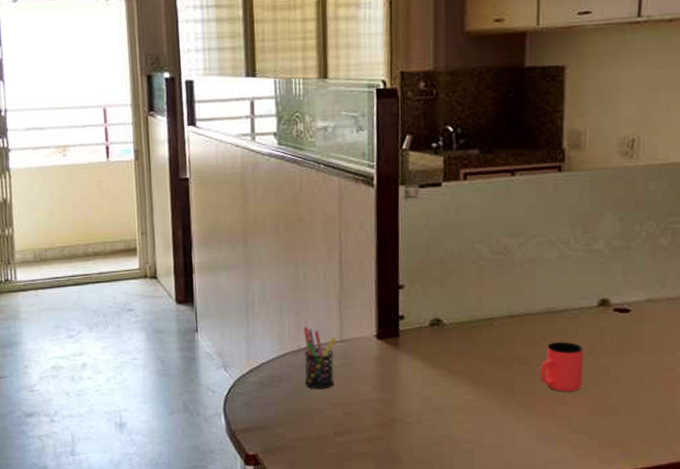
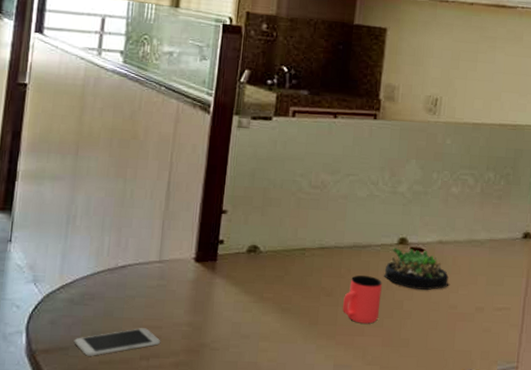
smartphone: none [269,406,353,434] -> present [74,328,161,356]
pen holder: present [304,326,337,389] -> none [117,244,155,310]
succulent plant: none [585,310,664,353] -> present [384,248,449,290]

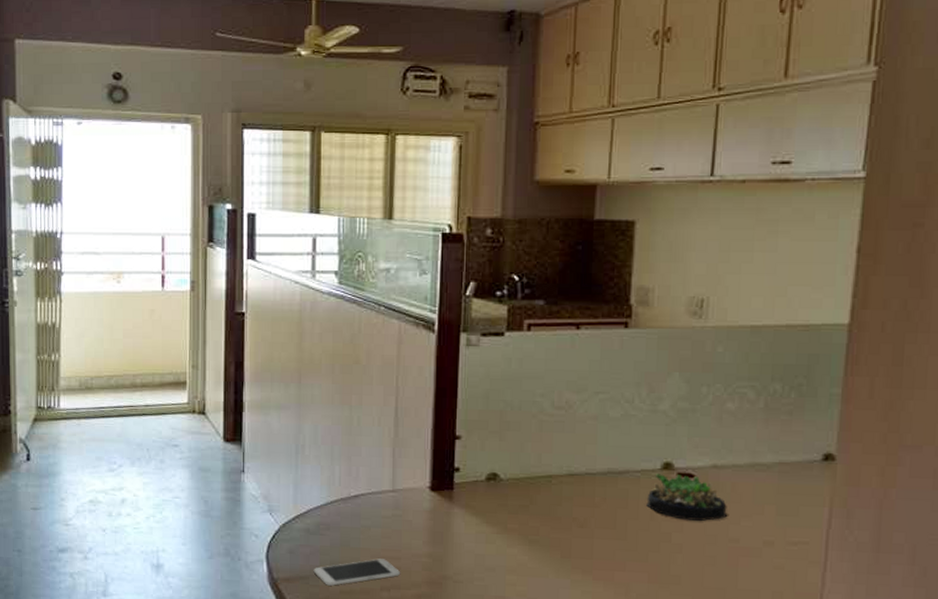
cup: present [343,275,382,324] -> none [599,505,645,558]

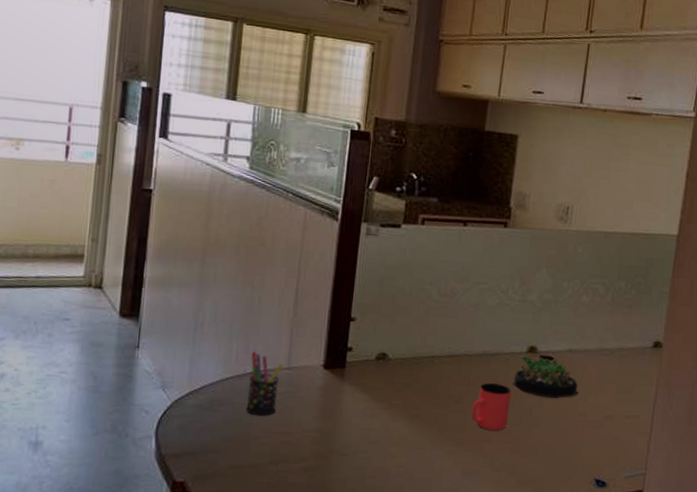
smartphone: present [313,558,401,586] -> none [203,433,290,461]
pen holder: none [353,473,388,541] -> present [246,351,284,416]
cup: none [599,505,645,558] -> present [471,383,511,431]

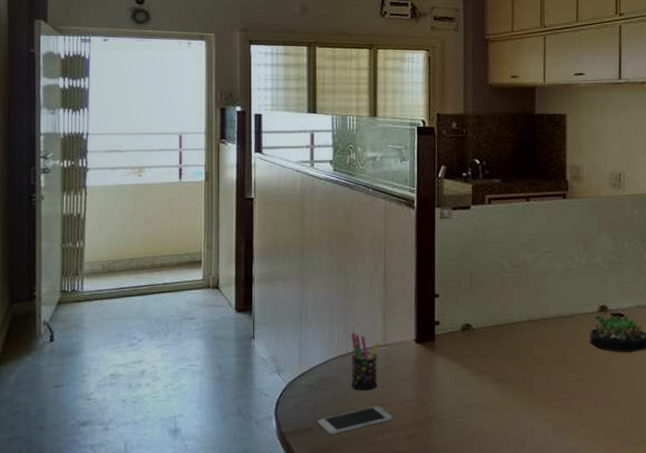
smartphone: none [203,433,290,461] -> present [317,406,394,435]
cup: present [471,383,511,431] -> none [554,343,589,388]

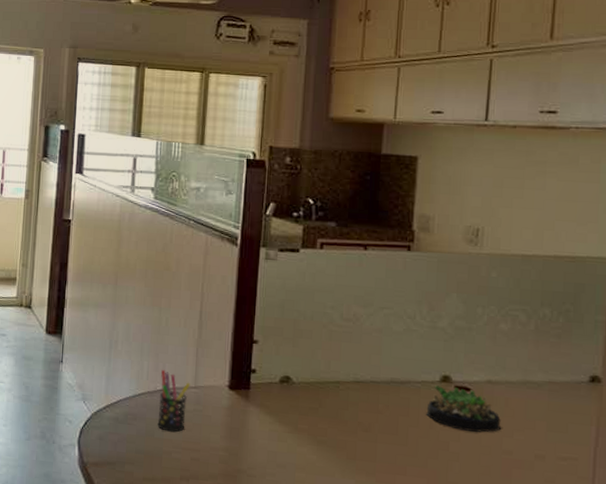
smartphone: present [317,406,394,435] -> none [120,449,200,473]

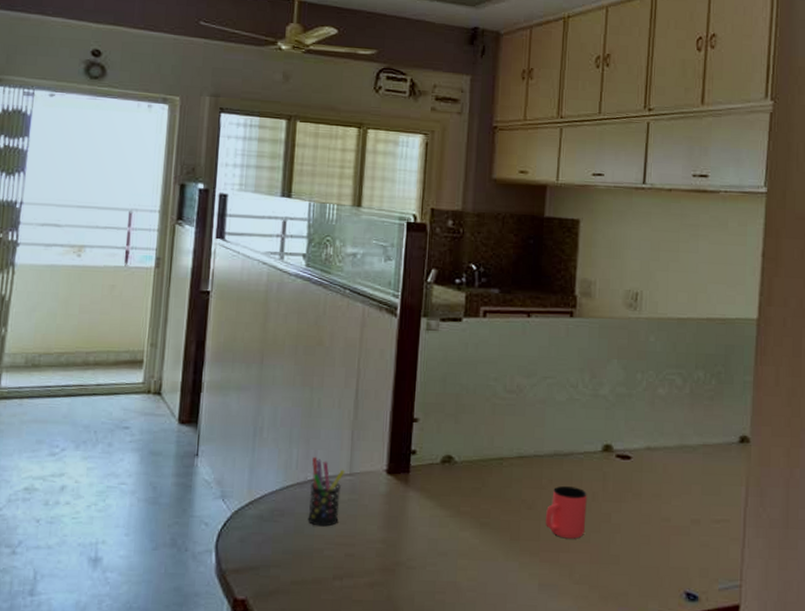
cup: none [382,412,425,464] -> present [546,486,587,539]
succulent plant: present [426,385,502,433] -> none [589,455,661,501]

